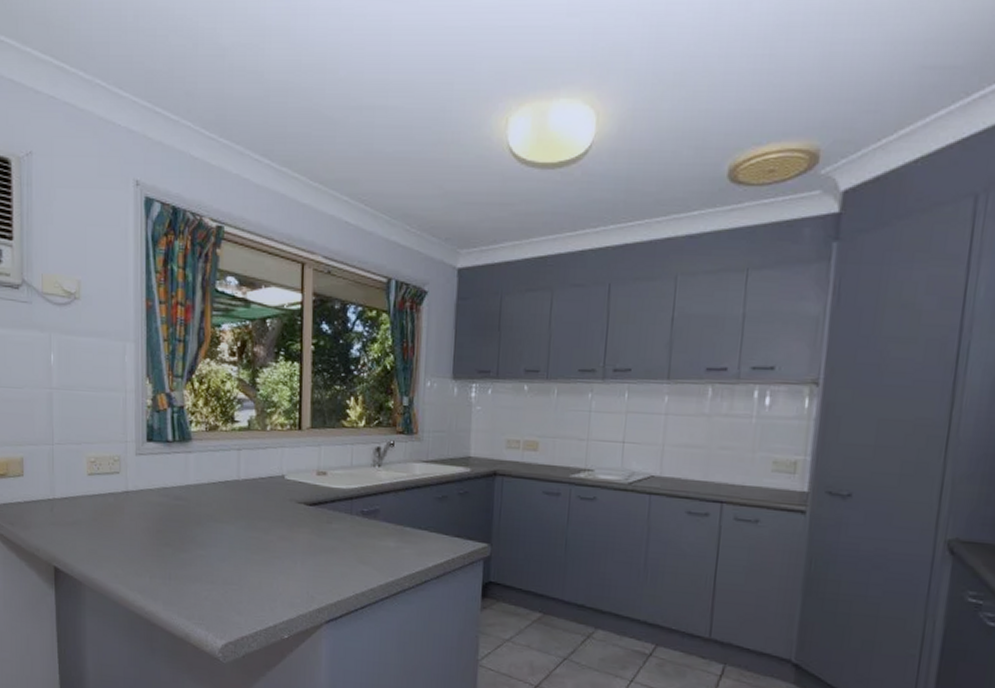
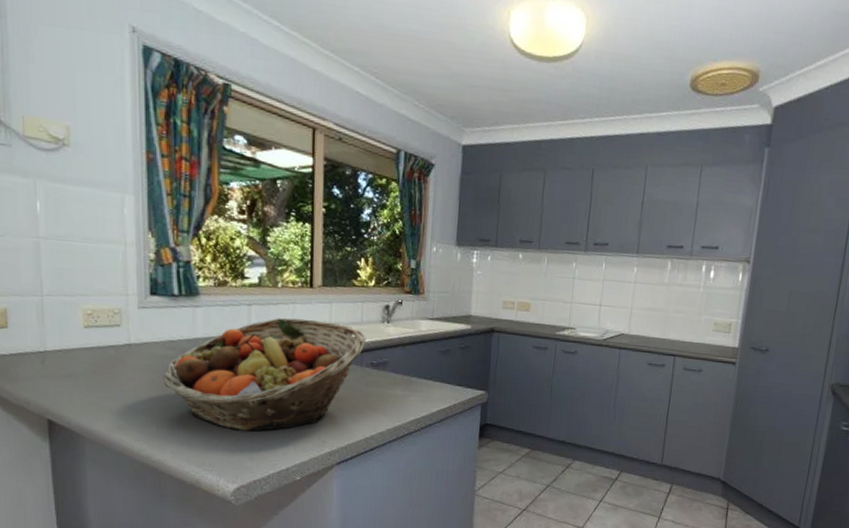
fruit basket: none [157,462,356,584] -> present [163,317,366,432]

